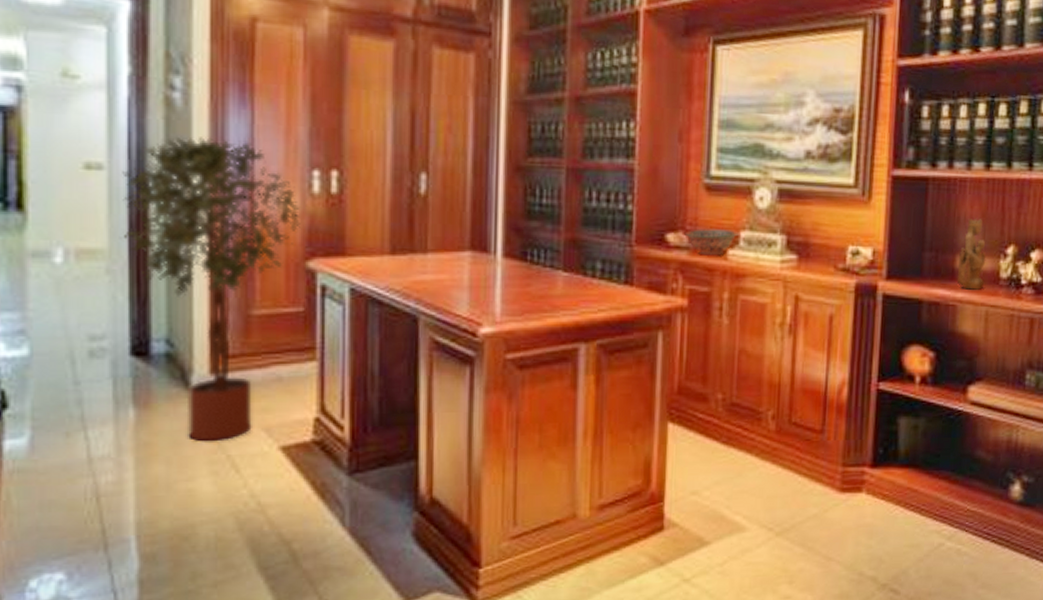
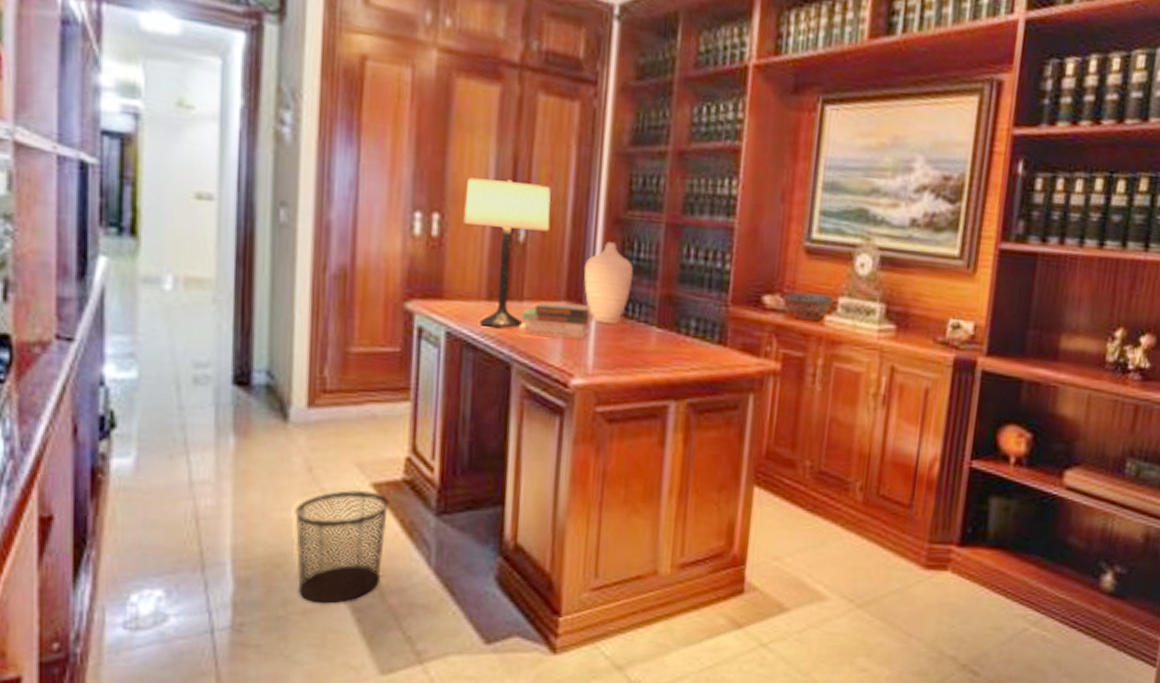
potted tree: present [119,136,300,442] -> none [226,170,401,474]
waste bin: none [201,454,298,575] -> present [295,489,389,604]
table lamp: none [363,133,451,282] -> present [463,177,551,329]
books: none [423,251,500,288] -> present [518,301,595,340]
decorative vase: none [487,190,537,270] -> present [583,242,634,324]
figurine: present [956,218,986,290] -> none [1060,298,1094,372]

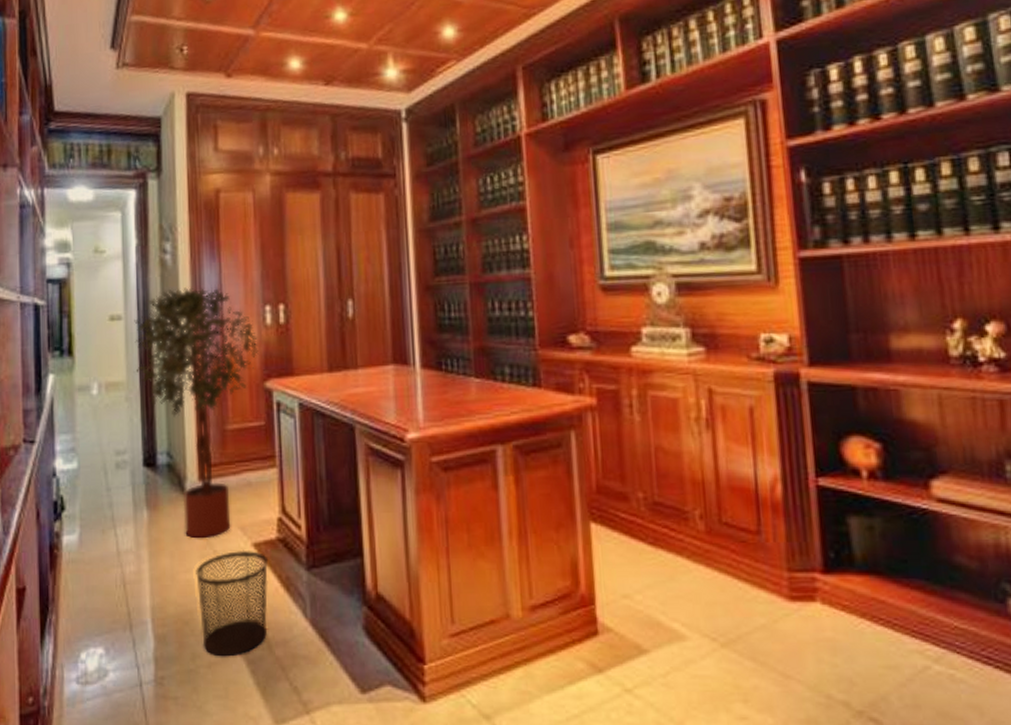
potted tree: none [226,170,401,474] -> present [133,287,259,539]
table lamp: present [463,177,551,329] -> none [302,267,372,396]
books: present [518,301,595,340] -> none [356,365,419,399]
decorative vase: present [583,242,634,324] -> none [404,307,448,380]
decorative bowl: present [781,292,838,321] -> none [585,327,641,354]

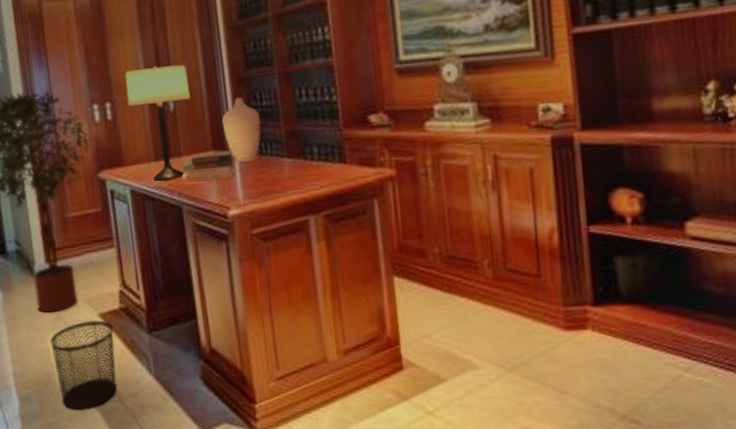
table lamp: none [302,267,372,396] -> present [125,64,191,181]
books: none [356,365,419,399] -> present [181,151,237,183]
decorative vase: none [404,307,448,380] -> present [221,97,261,162]

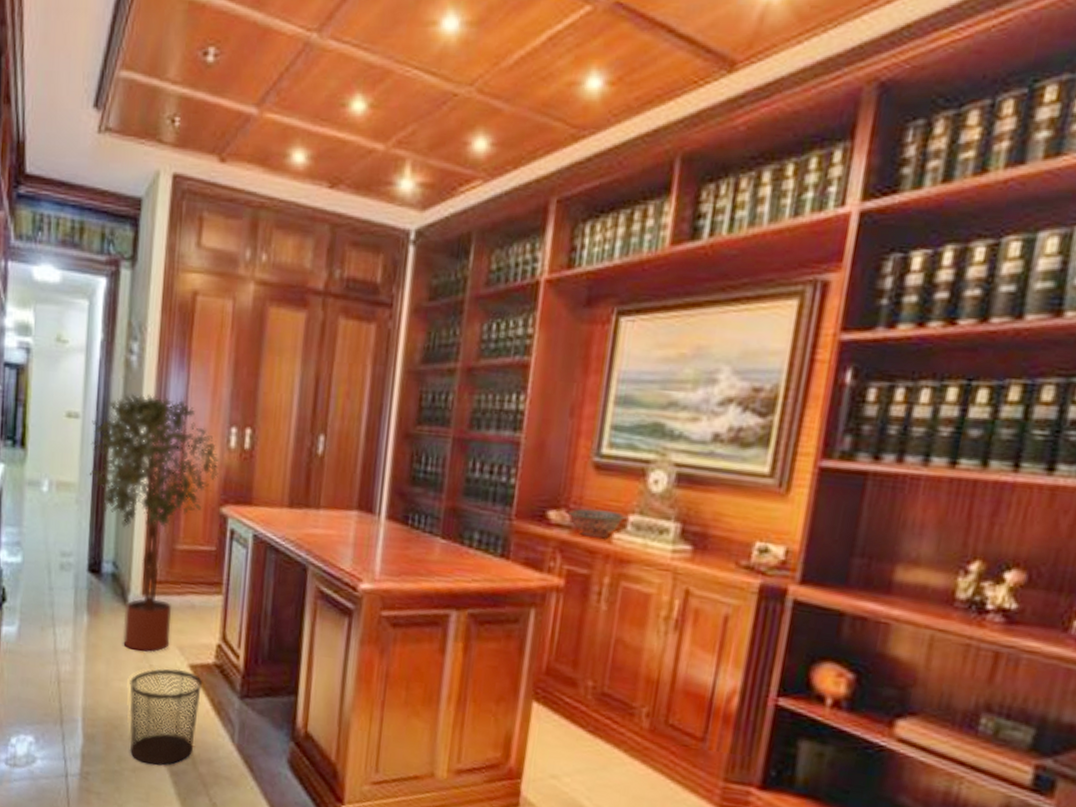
table lamp: present [125,64,191,181] -> none [271,396,348,534]
books: present [181,151,237,183] -> none [314,509,383,547]
decorative vase: present [221,97,261,162] -> none [374,455,421,533]
decorative bowl: none [384,104,433,130] -> present [567,508,628,539]

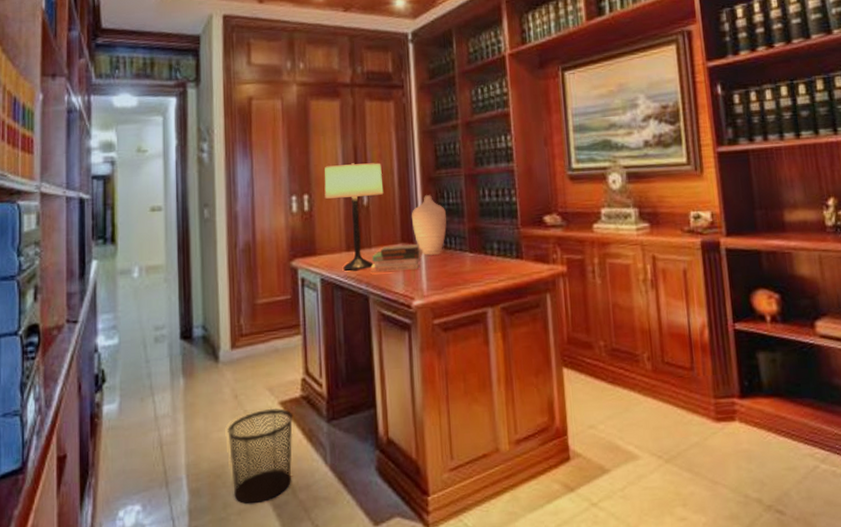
potted tree: present [86,392,219,653] -> none [172,181,285,401]
table lamp: none [271,396,348,534] -> present [324,162,384,271]
books: none [314,509,383,547] -> present [370,244,424,274]
decorative vase: none [374,455,421,533] -> present [411,195,447,255]
decorative bowl: present [567,508,628,539] -> none [557,208,600,231]

